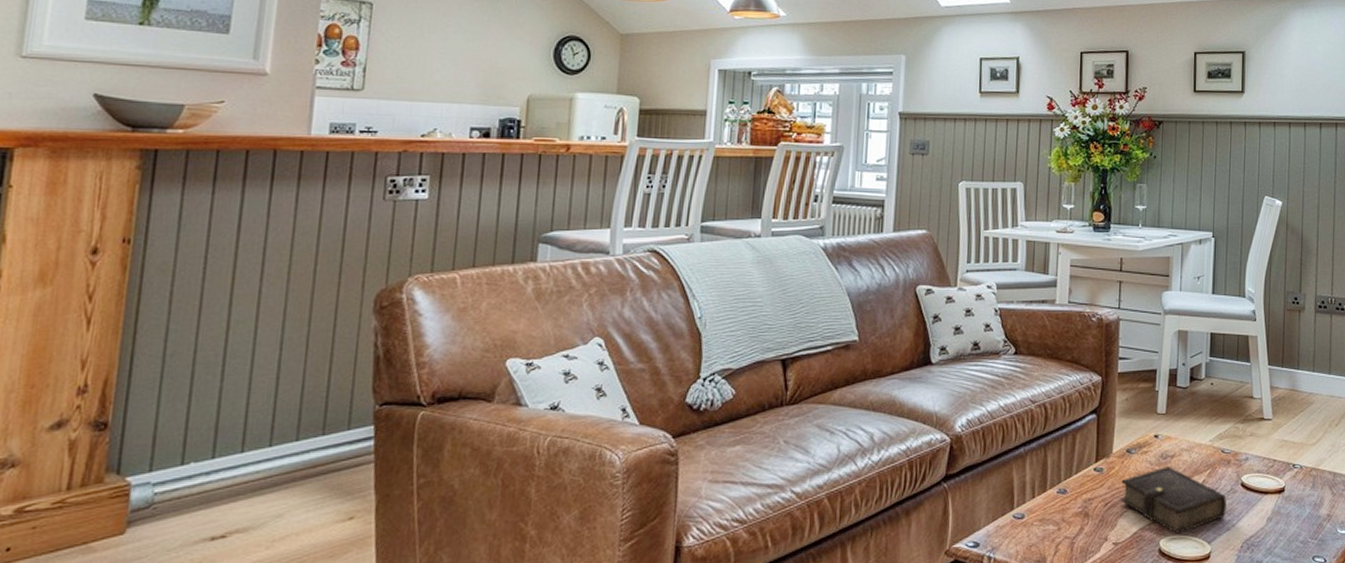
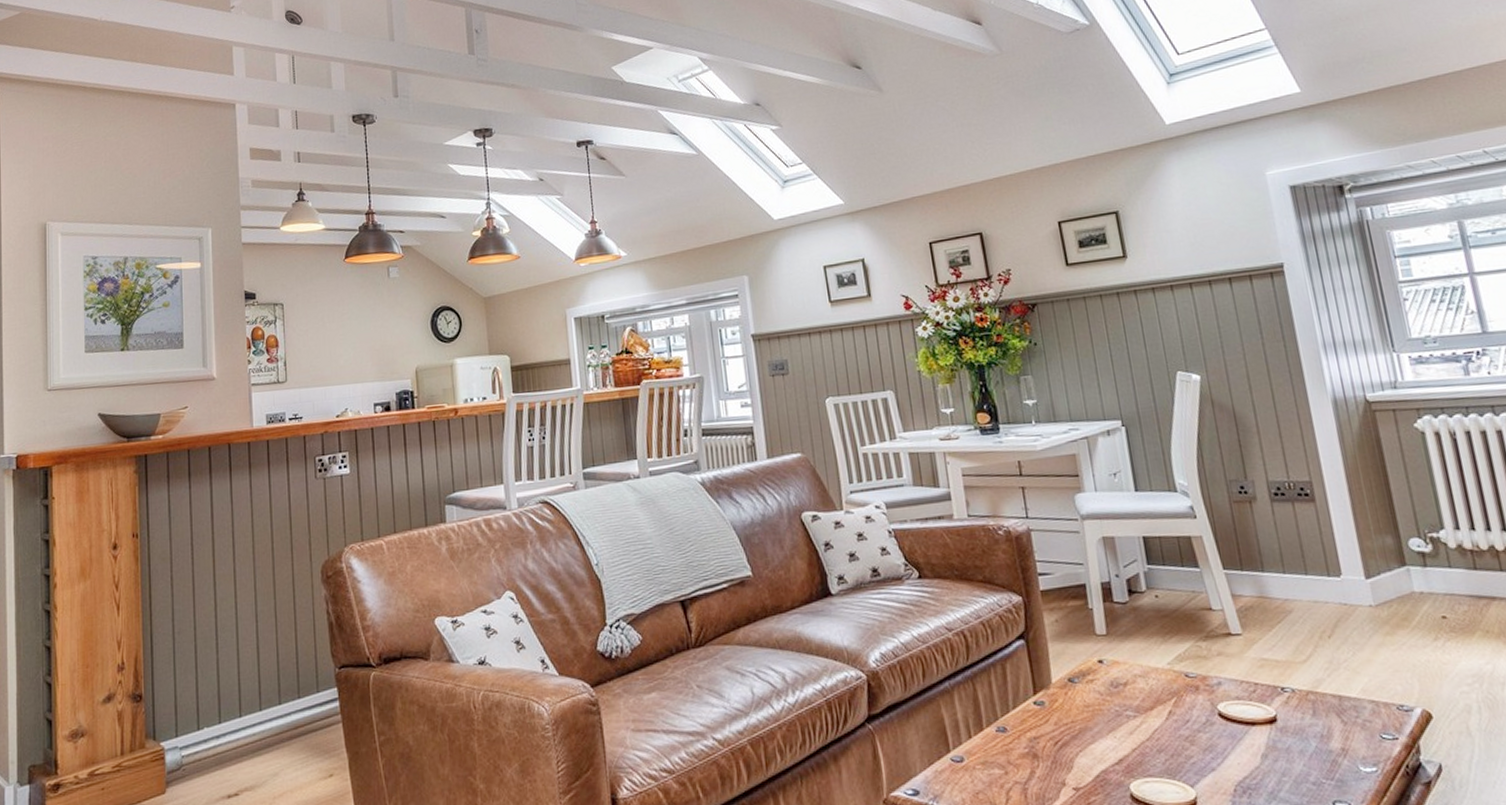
book: present [1121,466,1226,534] -> none [1069,696,1207,776]

